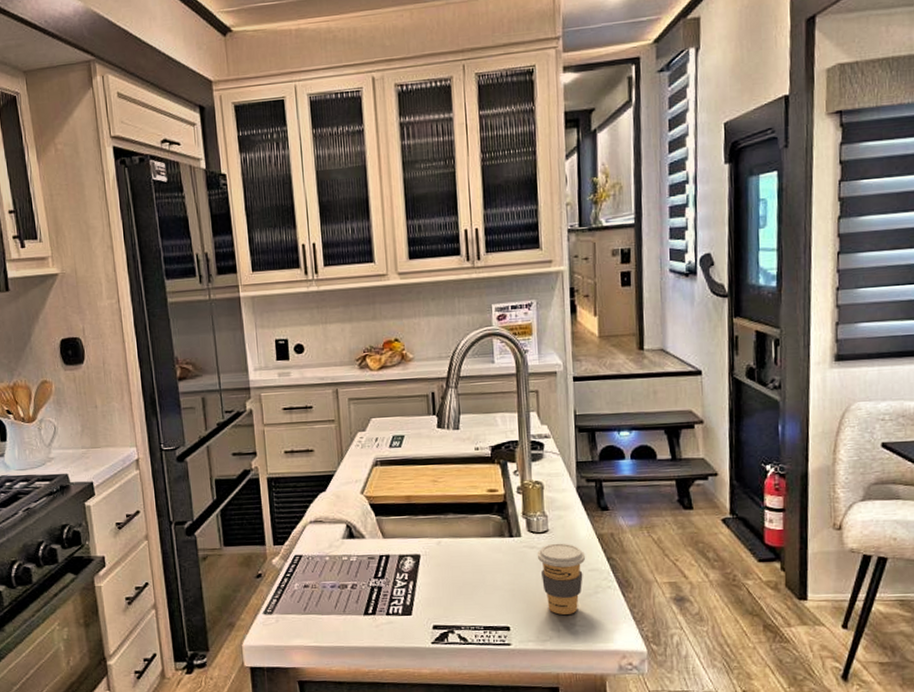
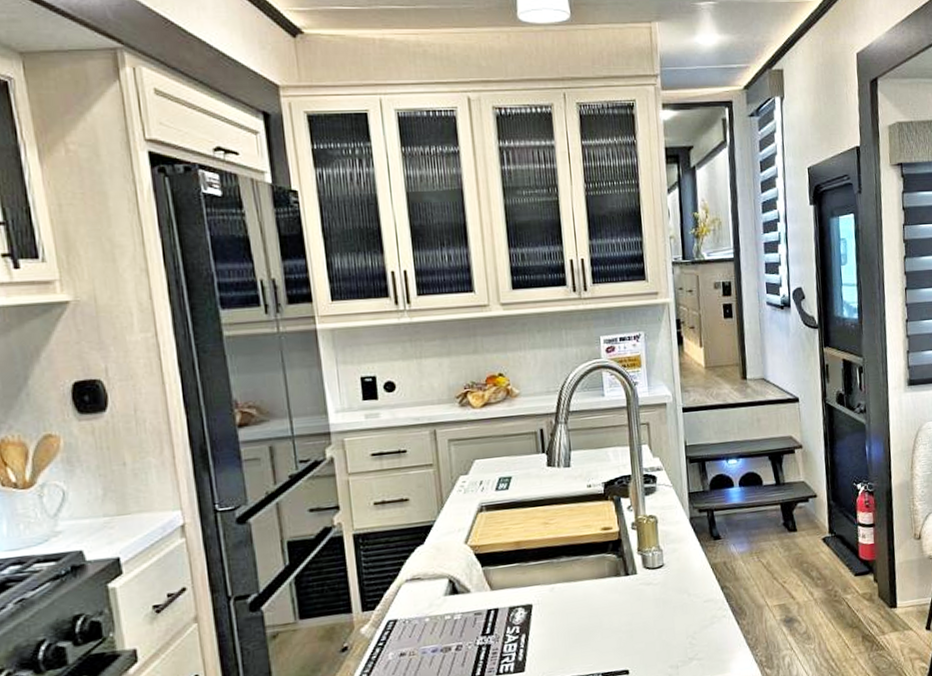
coffee cup: present [537,543,586,615] -> none [653,576,701,651]

